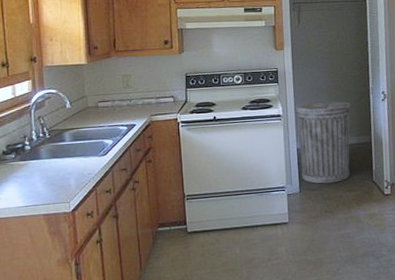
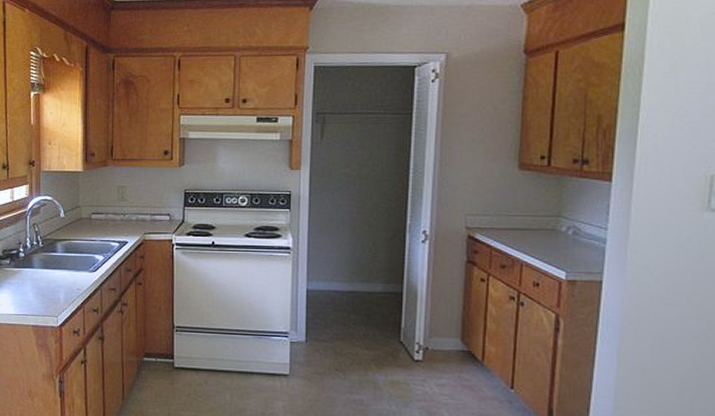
trash can: present [295,101,351,184] -> none [308,236,380,336]

